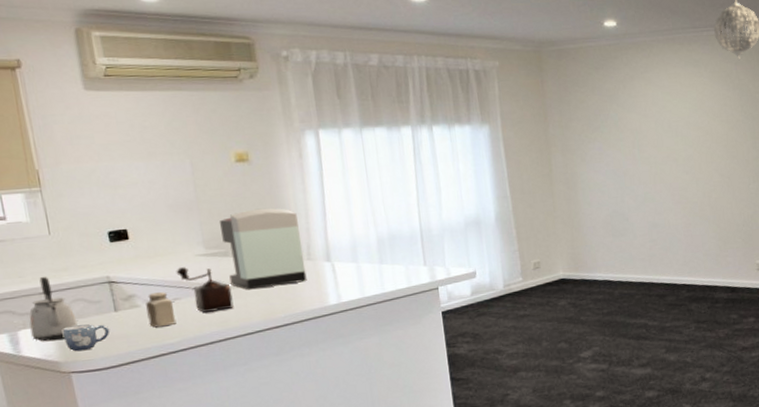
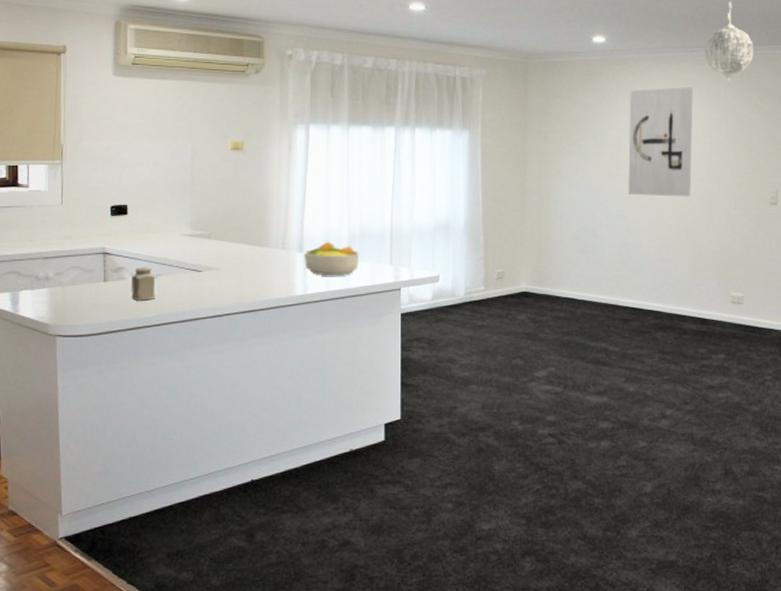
kettle: present [29,276,78,342] -> none [30,242,70,304]
mug: present [62,324,109,352] -> none [56,291,96,316]
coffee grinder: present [176,267,234,313] -> none [163,245,209,292]
coffee maker: present [220,208,307,290] -> none [208,195,279,273]
fruit bowl: none [332,247,392,283] -> present [304,241,360,276]
wall art: none [645,67,712,177] -> present [628,87,693,197]

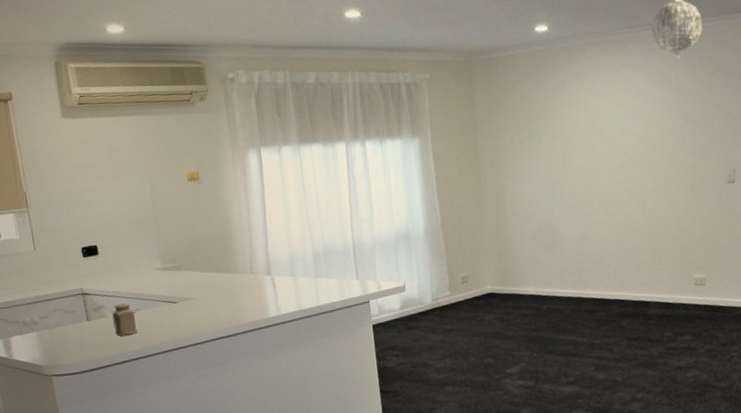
fruit bowl: present [304,241,360,276] -> none [272,262,326,296]
wall art: present [628,87,693,197] -> none [577,69,647,187]

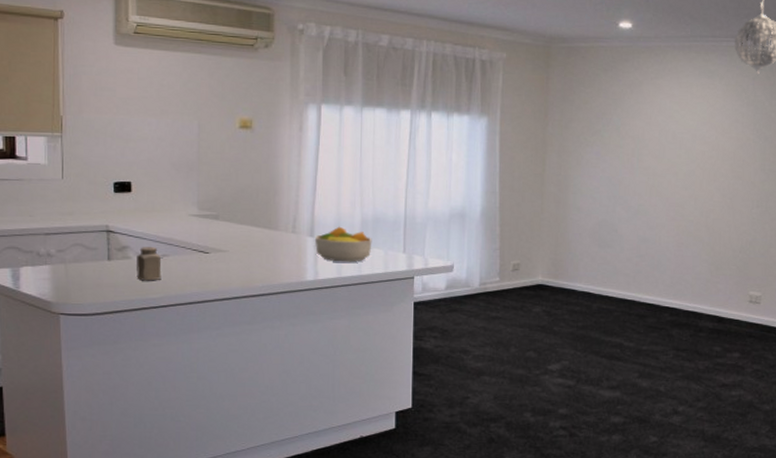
fruit bowl: none [272,262,326,296] -> present [315,226,372,262]

